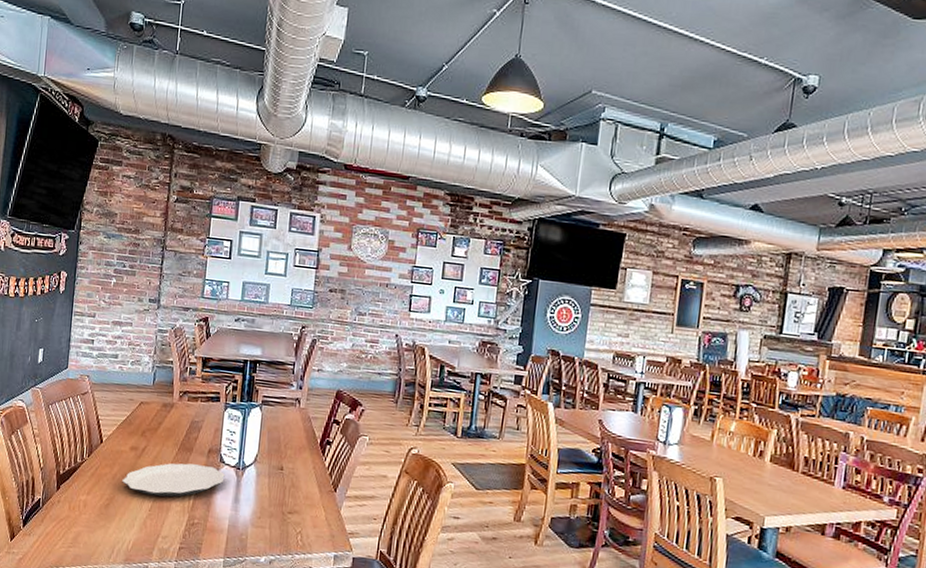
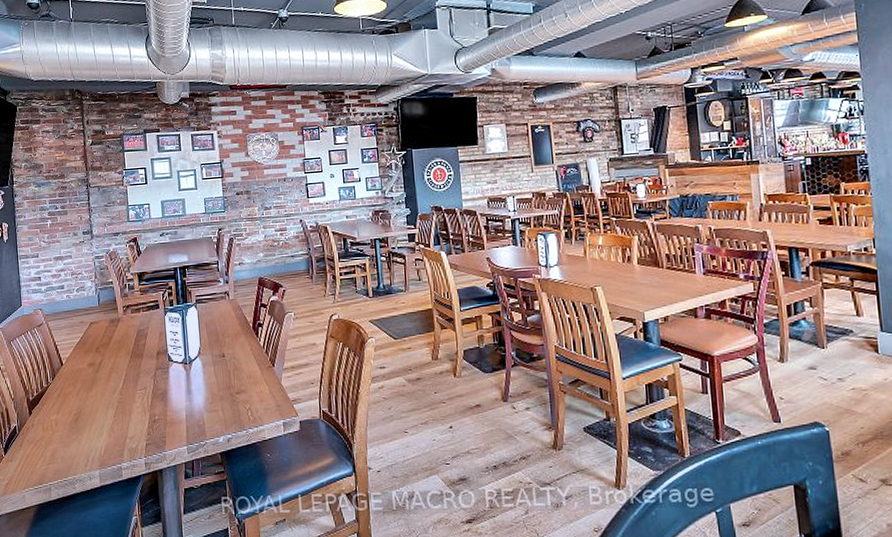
plate: present [122,463,225,497] -> none [86,367,175,403]

